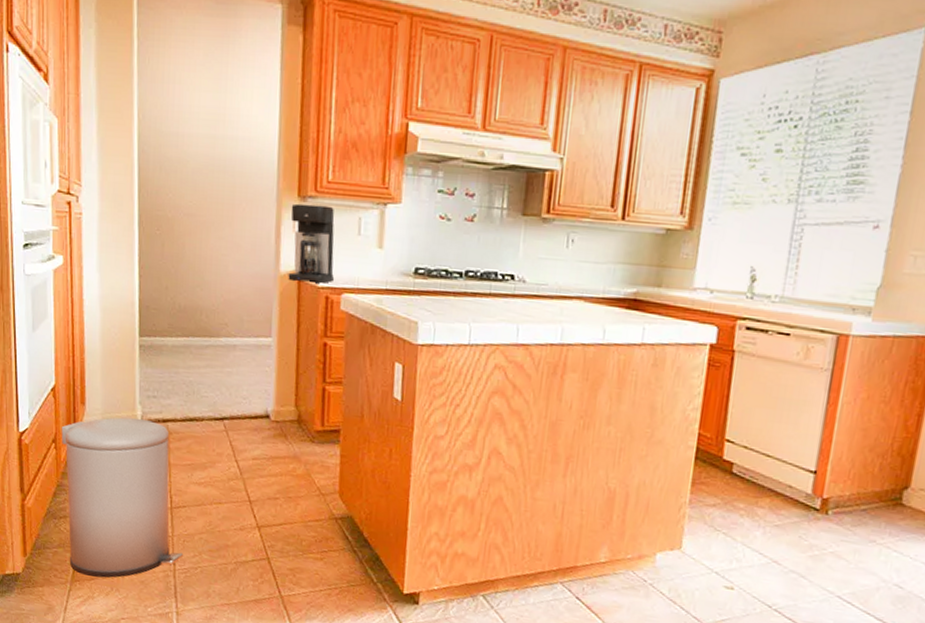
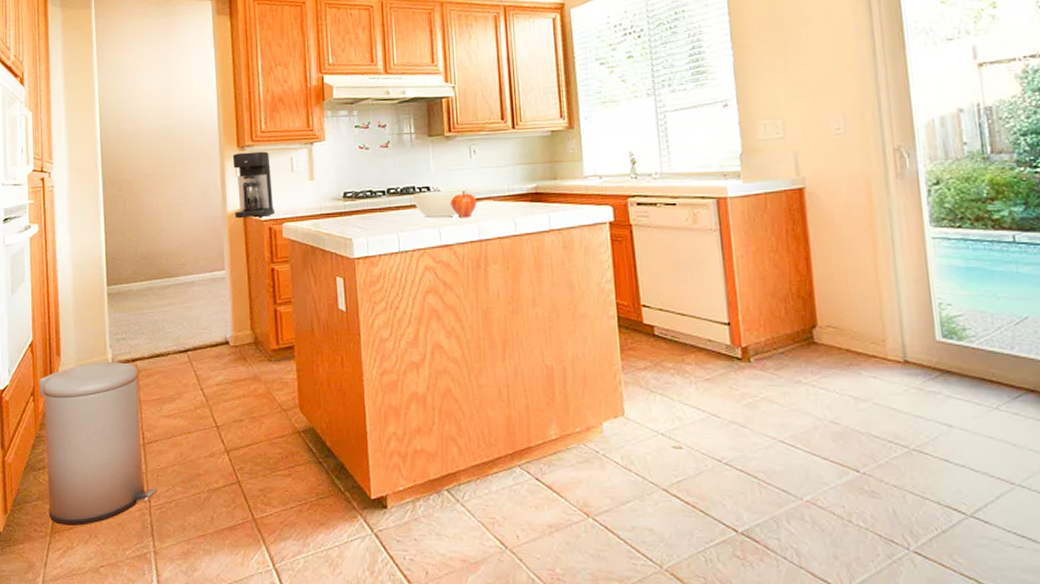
bowl: none [493,280,560,313] -> present [413,189,470,219]
fruit: none [534,285,565,317] -> present [449,190,476,219]

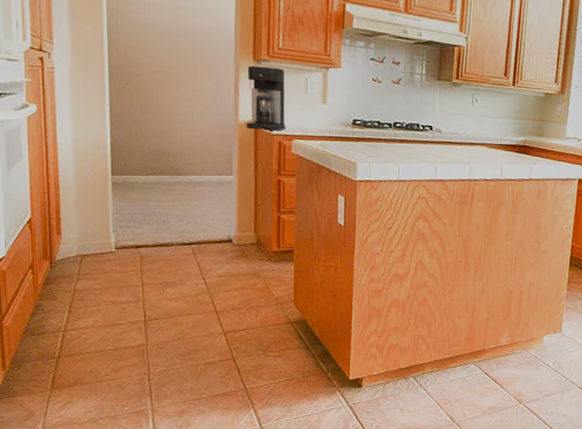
pedal bin: present [38,361,158,526] -> none [38,245,158,384]
bowl: present [413,189,470,219] -> none [416,130,467,156]
fruit: present [449,190,476,219] -> none [448,134,472,159]

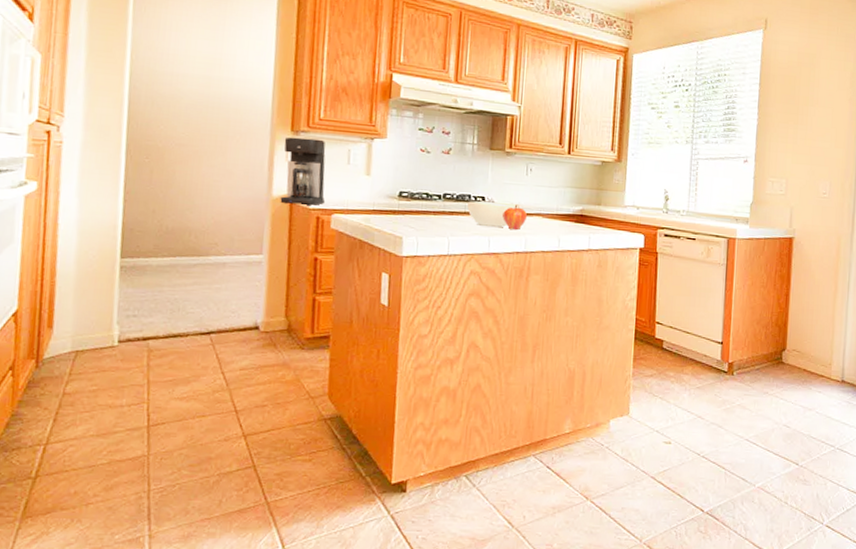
bowl: none [416,130,467,156] -> present [467,201,522,228]
fruit: none [448,134,472,159] -> present [502,204,527,230]

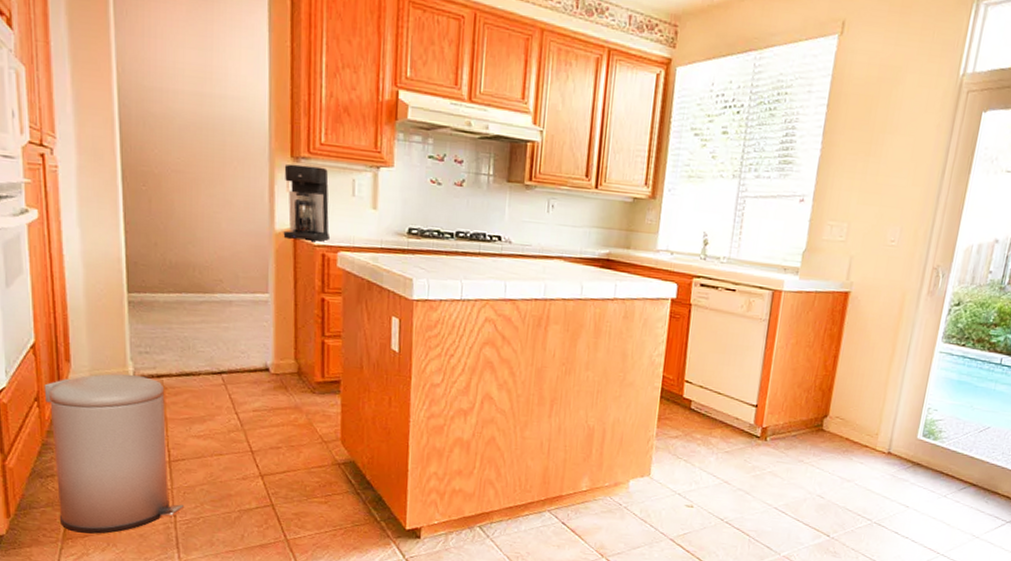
pedal bin: none [20,338,161,510] -> present [44,373,185,534]
bowl: present [467,201,522,228] -> none [482,240,542,271]
fruit: present [502,204,527,230] -> none [519,246,547,275]

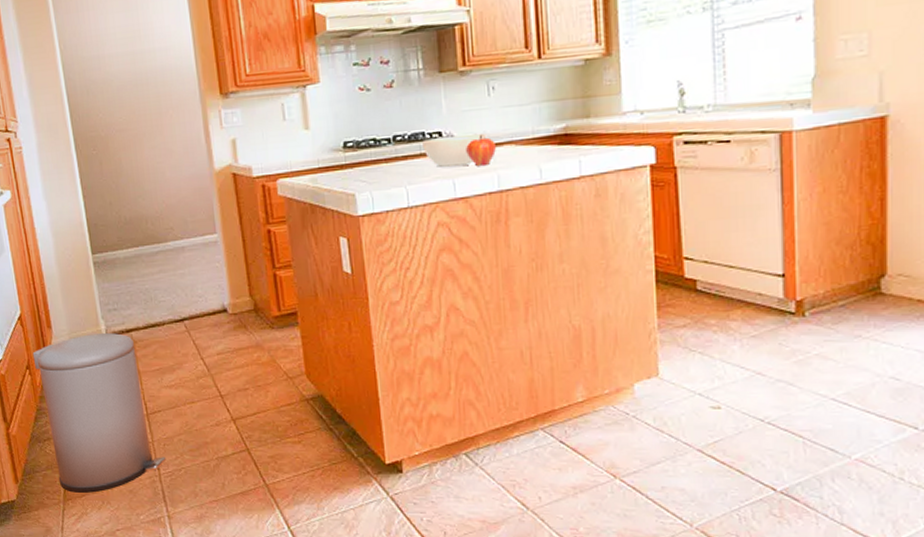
coffee maker: present [283,163,329,242] -> none [215,98,267,177]
bowl: none [482,240,542,271] -> present [422,132,488,168]
fruit: none [519,246,547,275] -> present [465,134,496,167]

